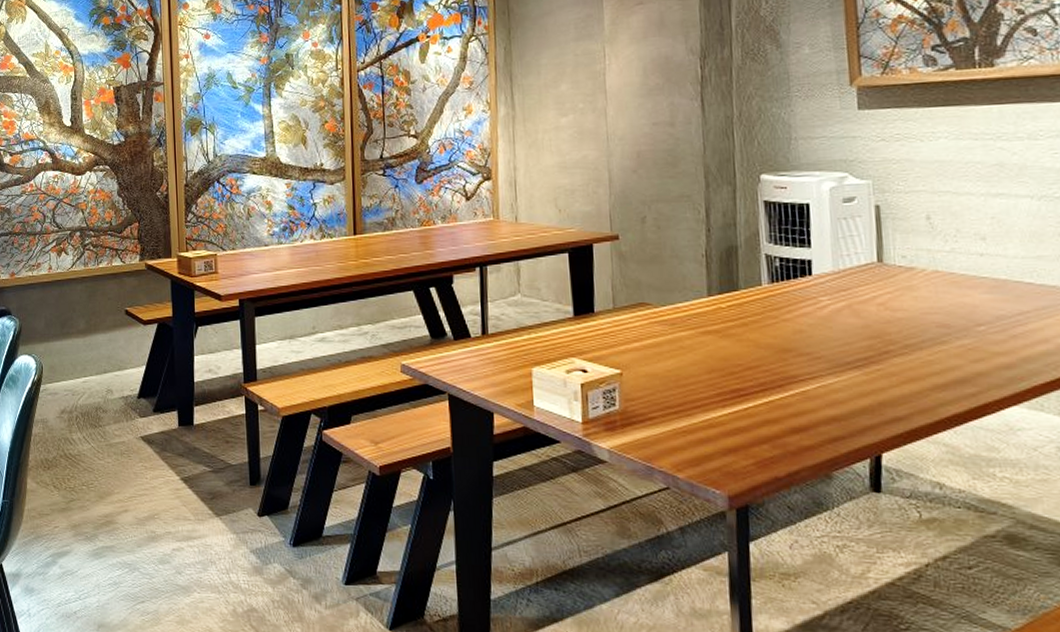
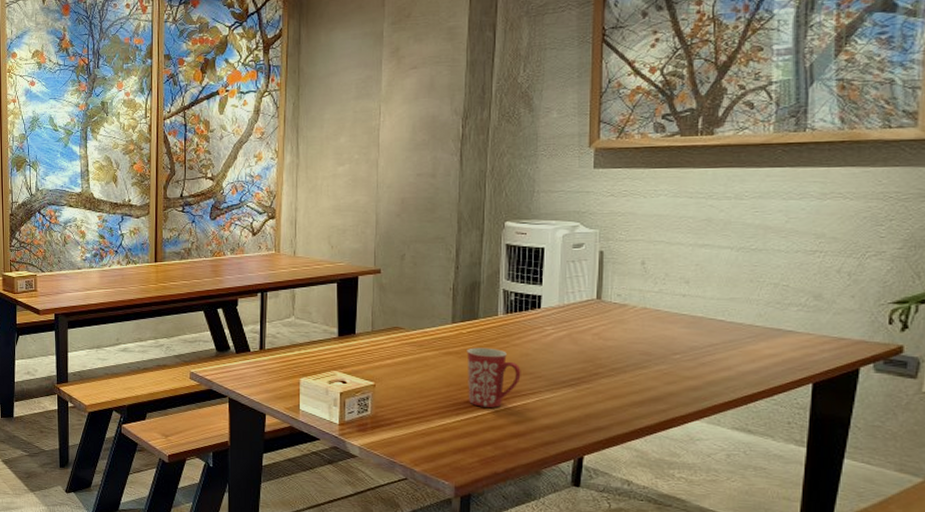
mug: none [728,324,796,397] -> present [467,347,521,408]

